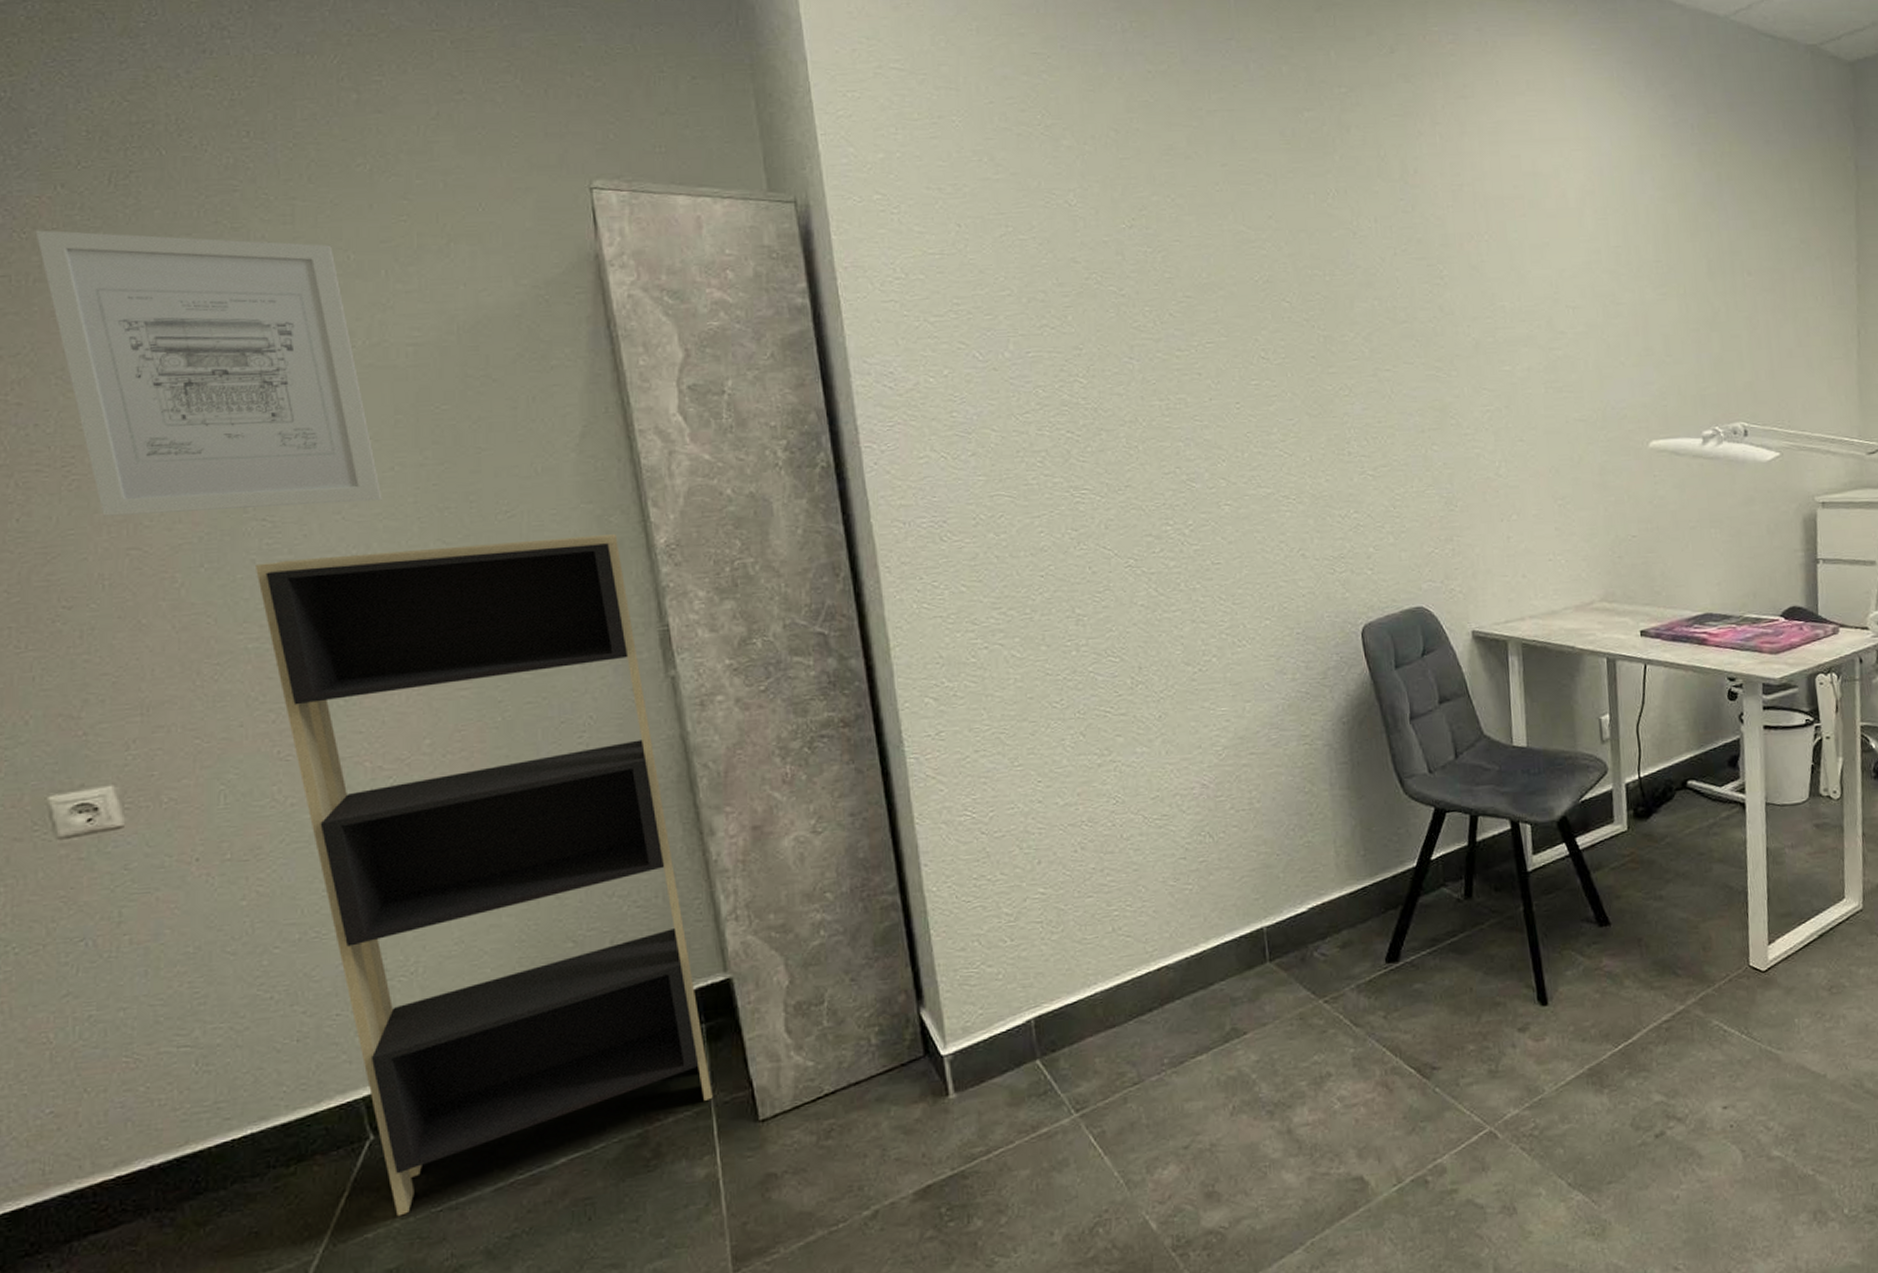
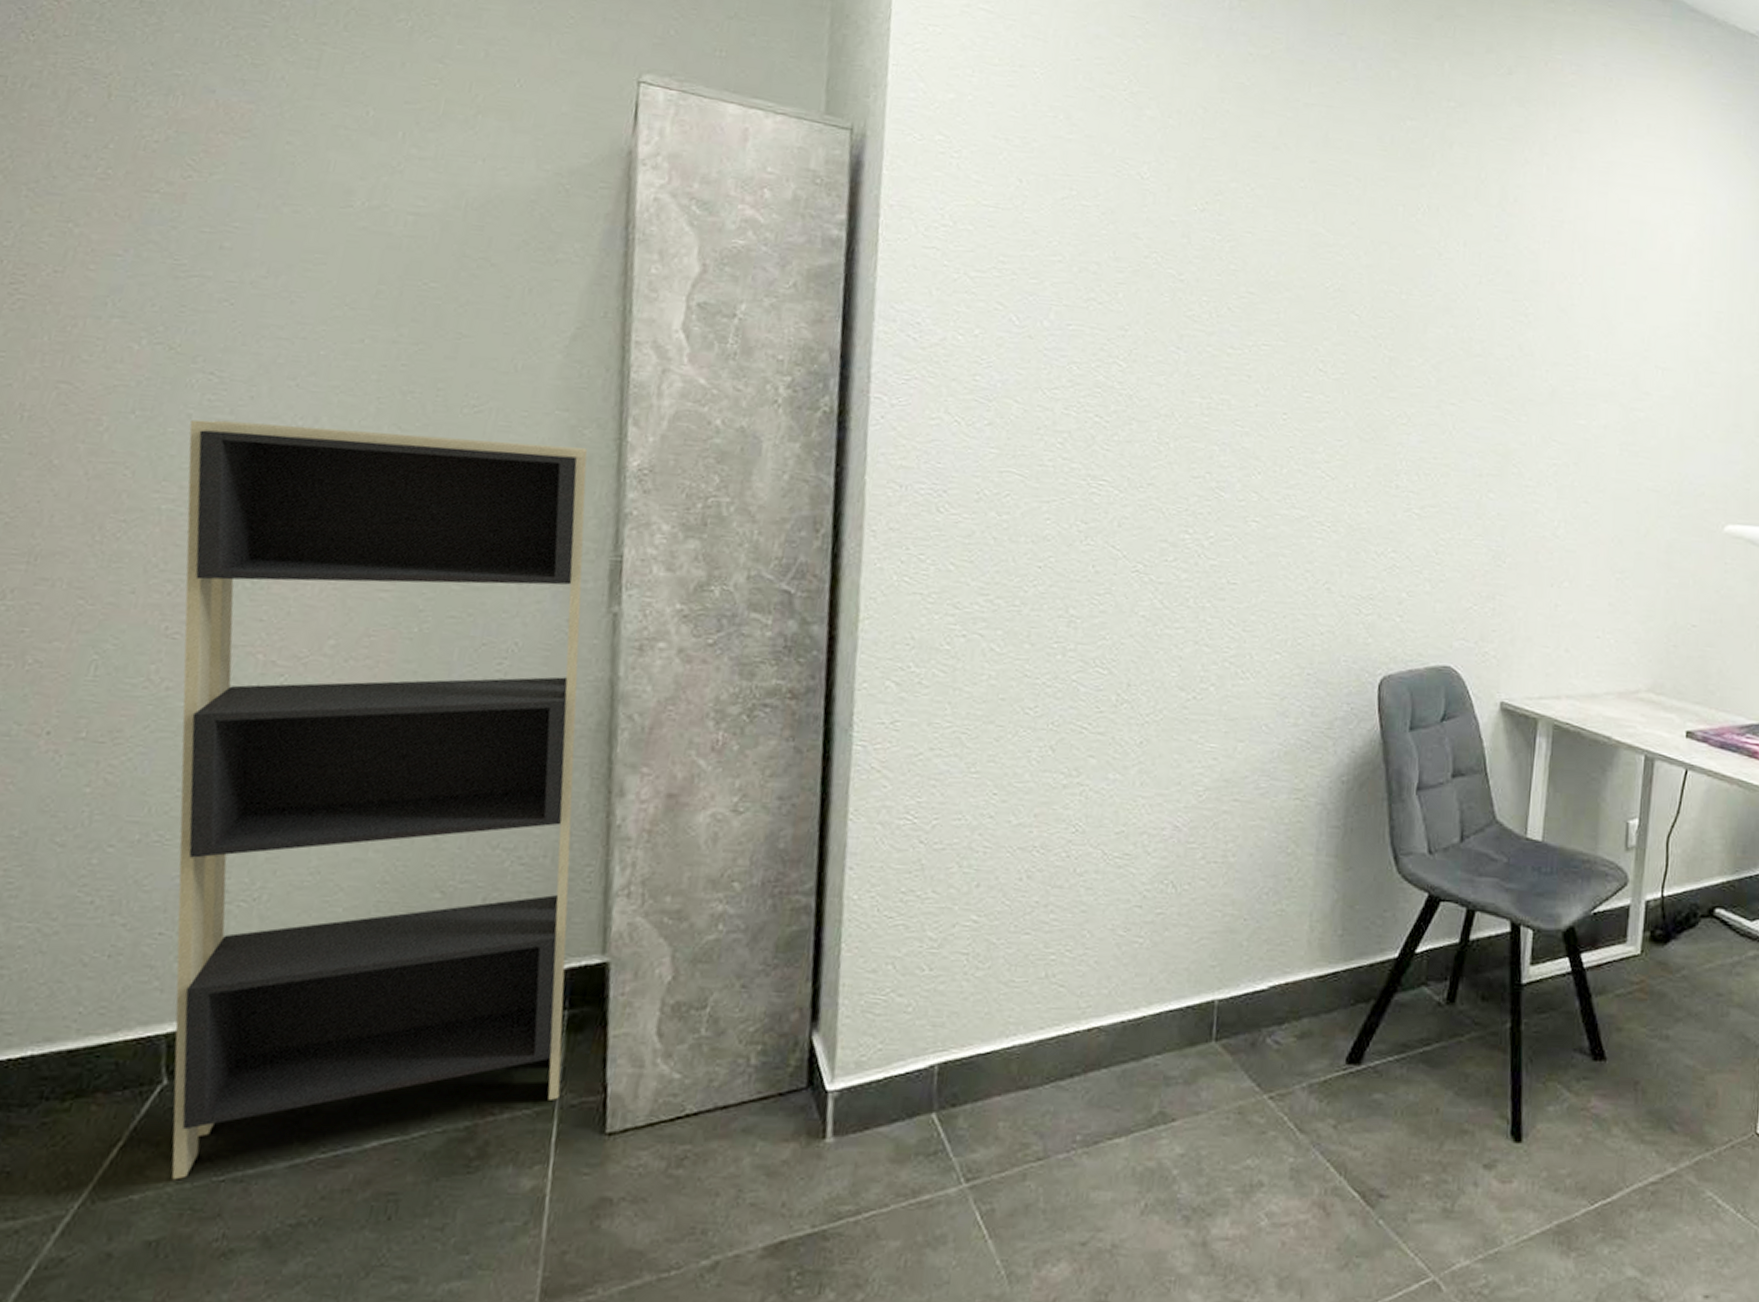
wall art: present [35,230,382,516] -> none [39,34,353,373]

